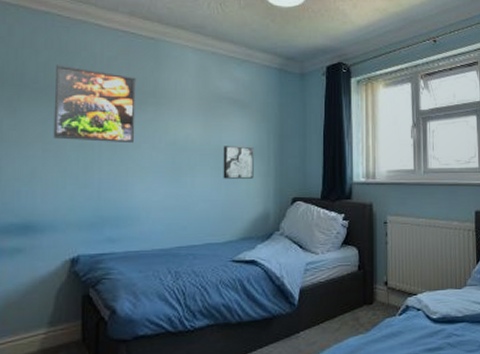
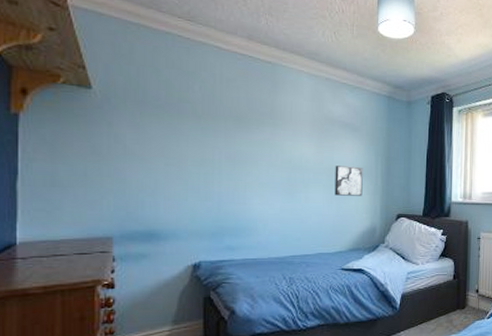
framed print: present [53,65,136,144] -> none [175,84,254,161]

